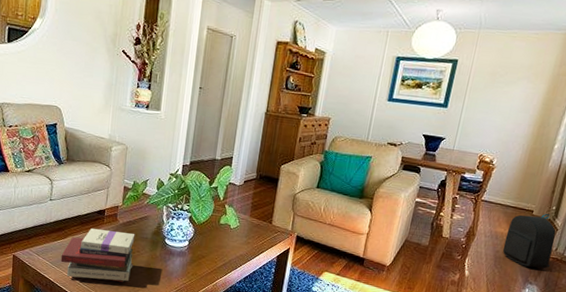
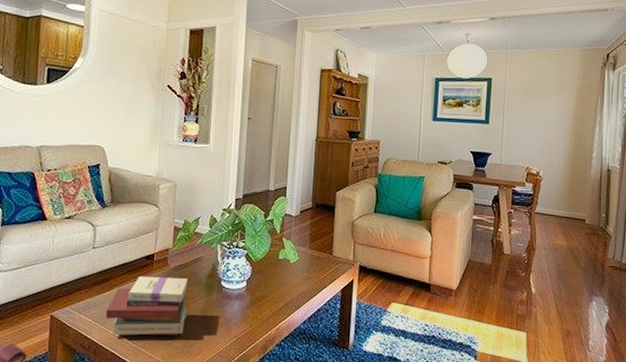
backpack: present [502,214,556,269] -> none [563,222,612,279]

